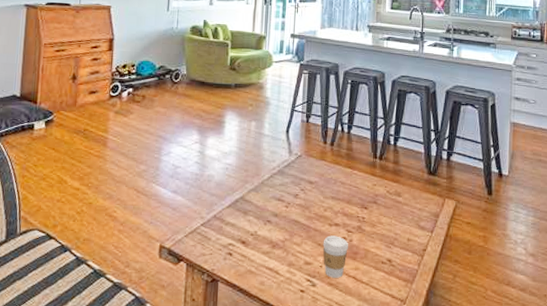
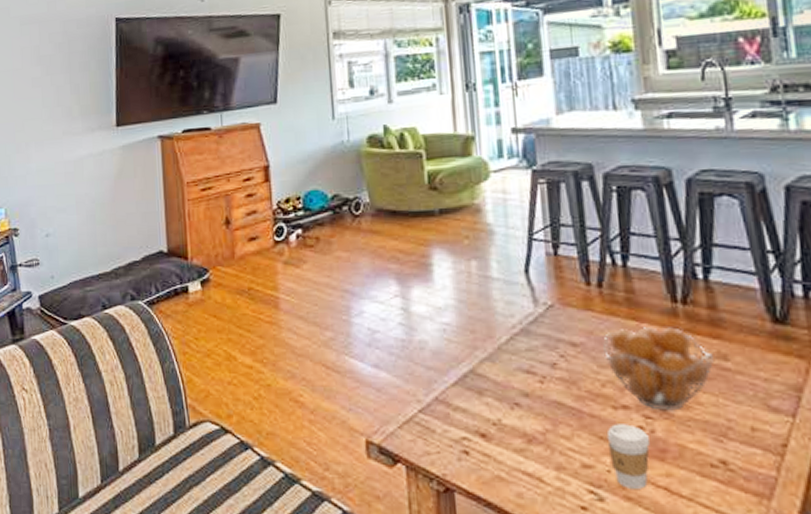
fruit basket: none [329,173,393,228] -> present [603,327,715,411]

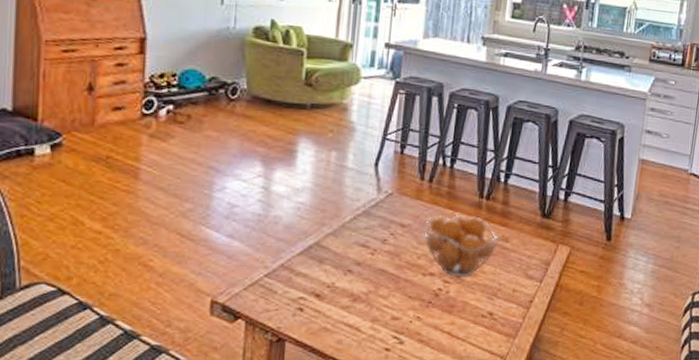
coffee cup: present [606,424,650,489] -> none [413,286,444,334]

